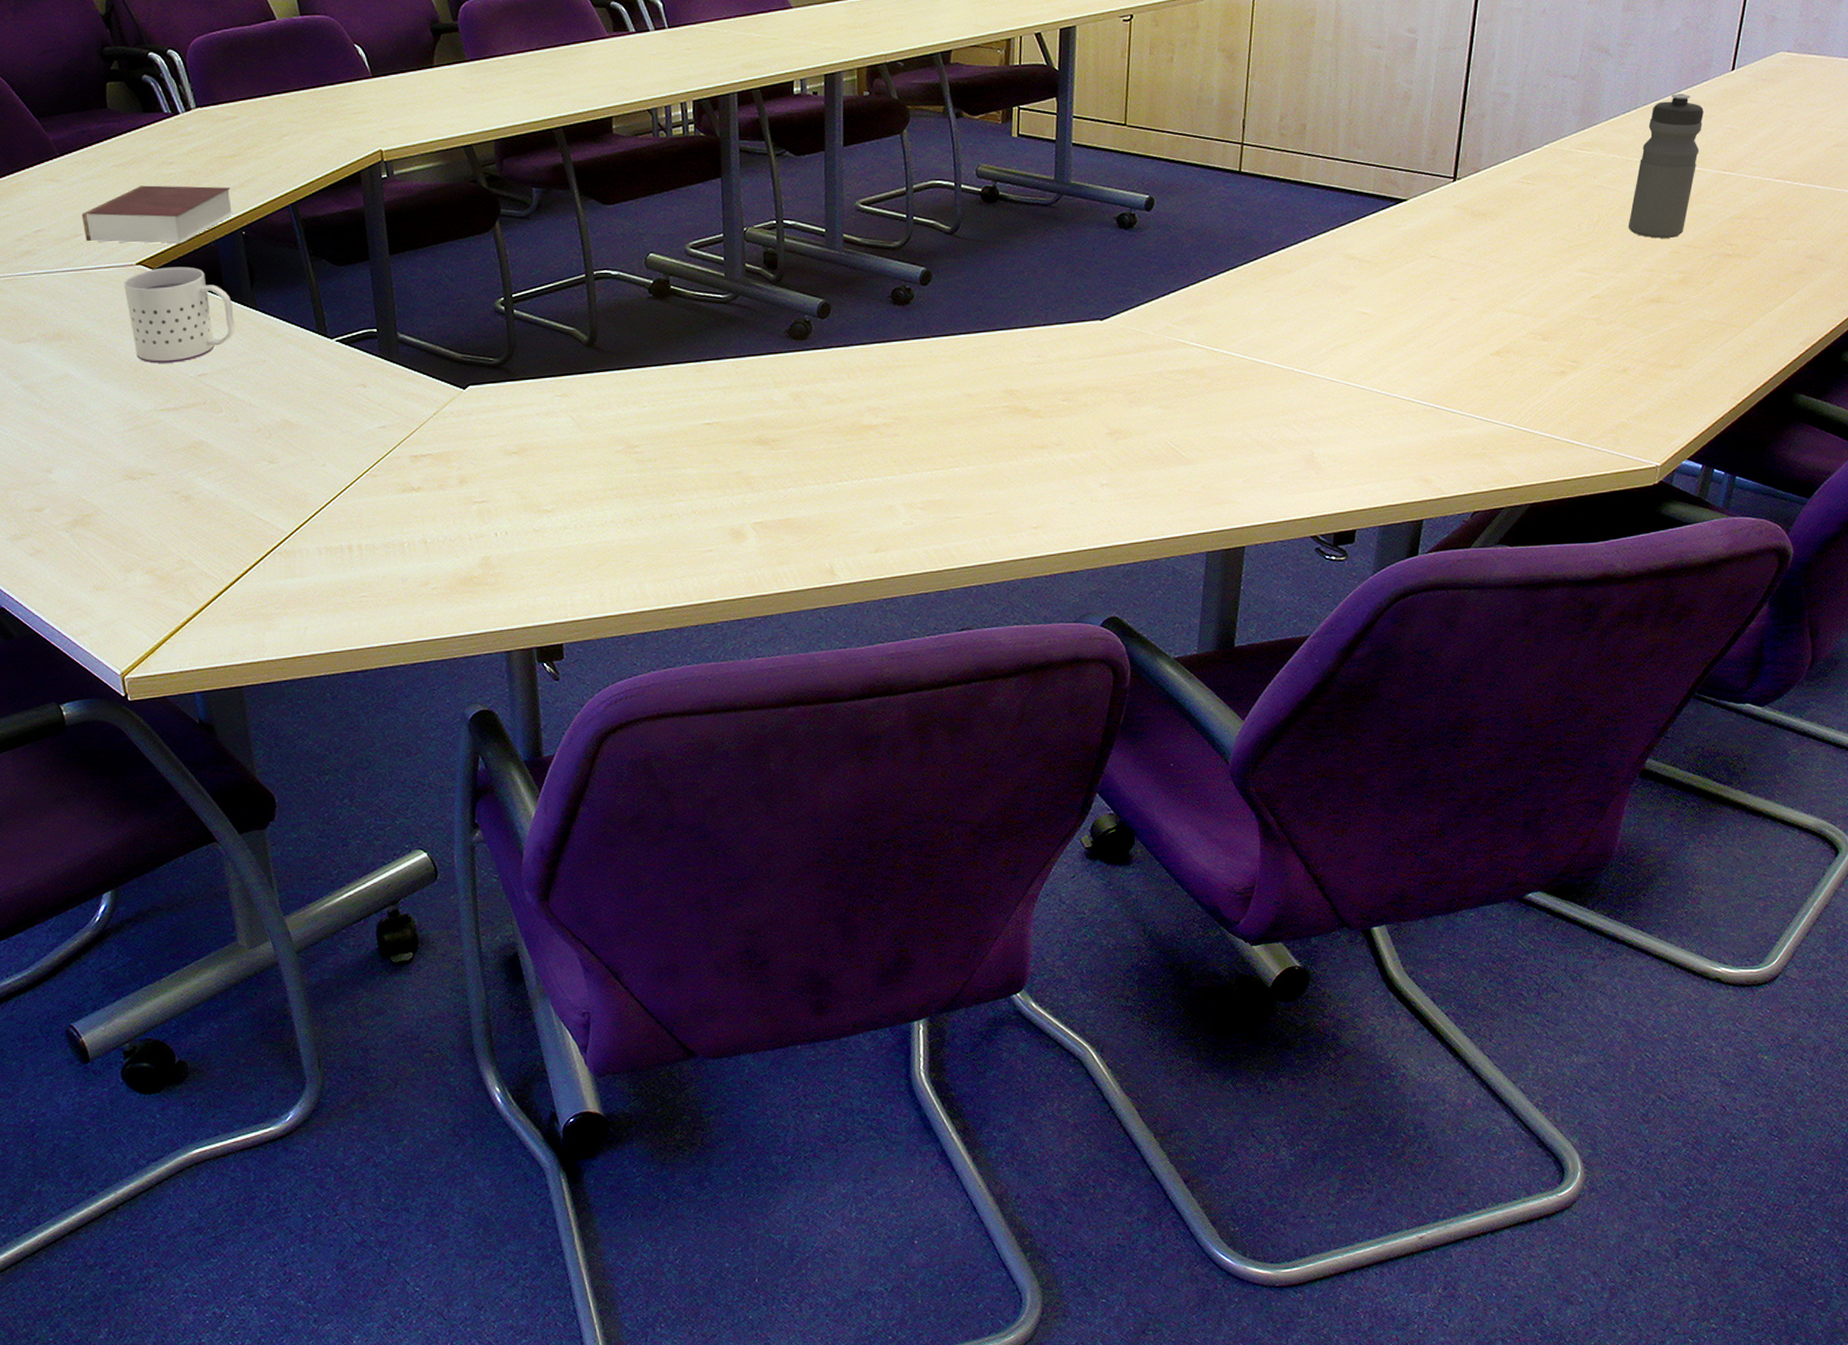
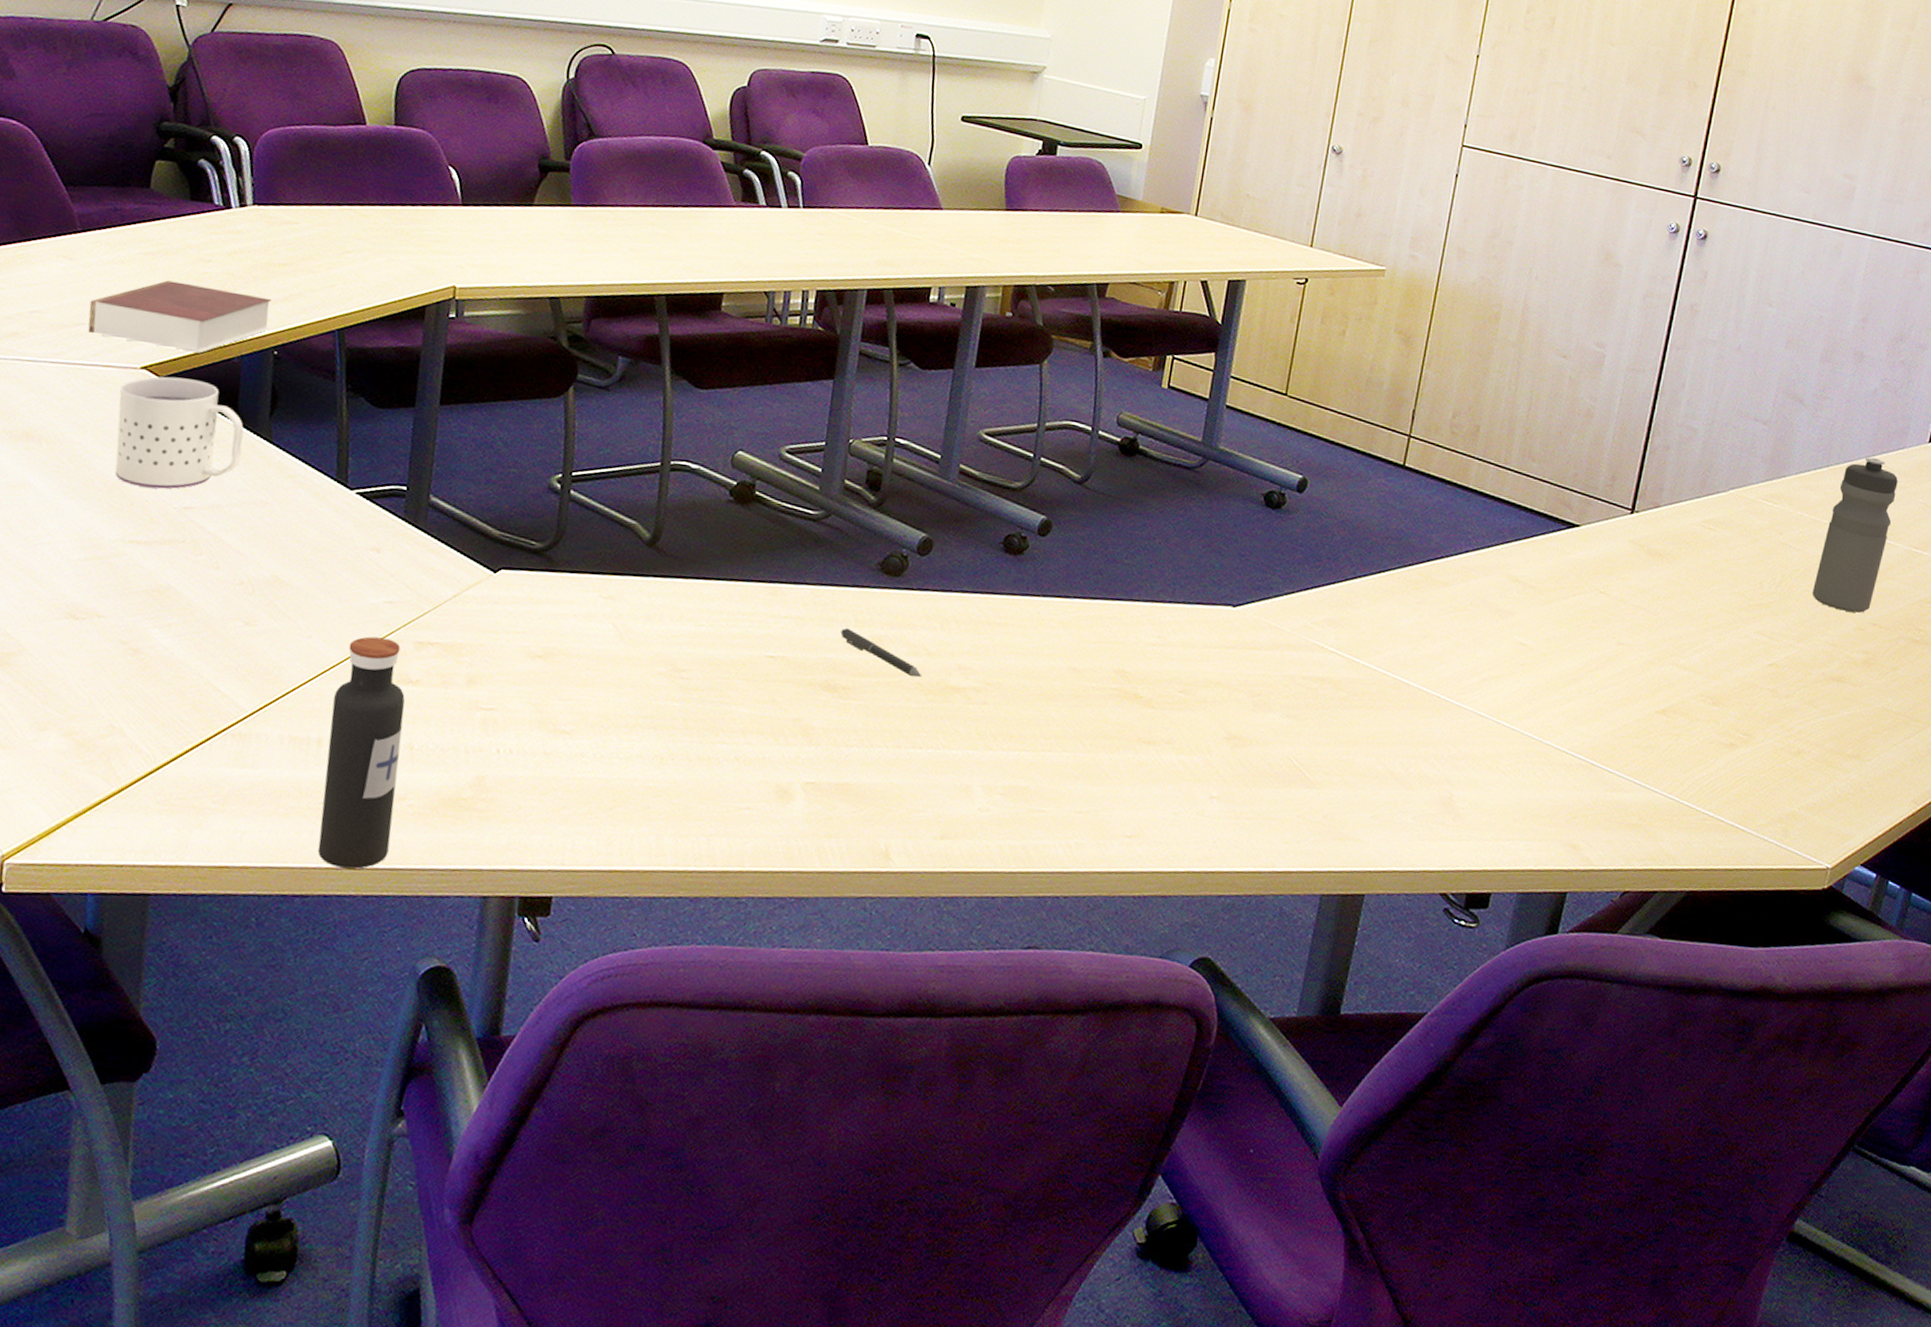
water bottle: none [353,457,424,645] -> present [317,636,405,869]
pen: none [763,389,839,423] -> present [840,627,922,678]

